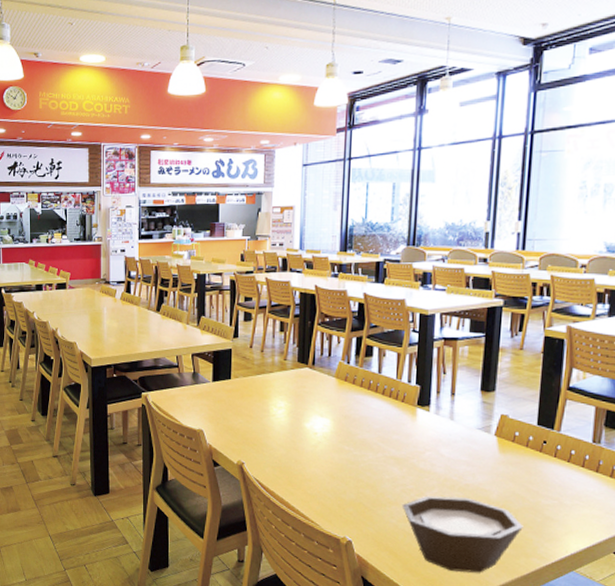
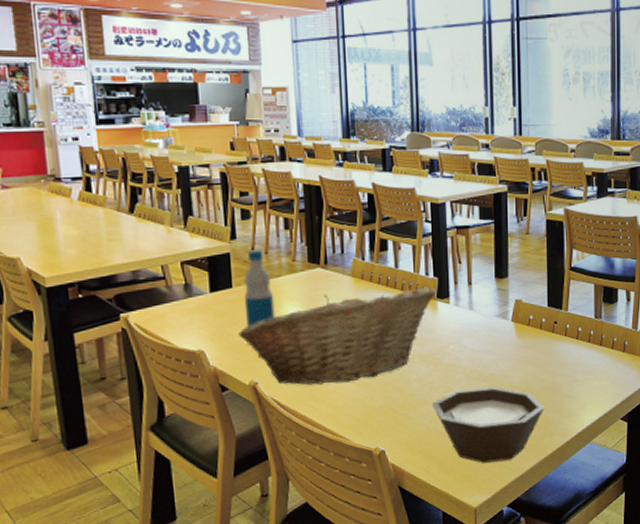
fruit basket: none [232,392,418,474] -> present [238,286,437,386]
bottle: none [239,348,265,414] -> present [244,250,275,327]

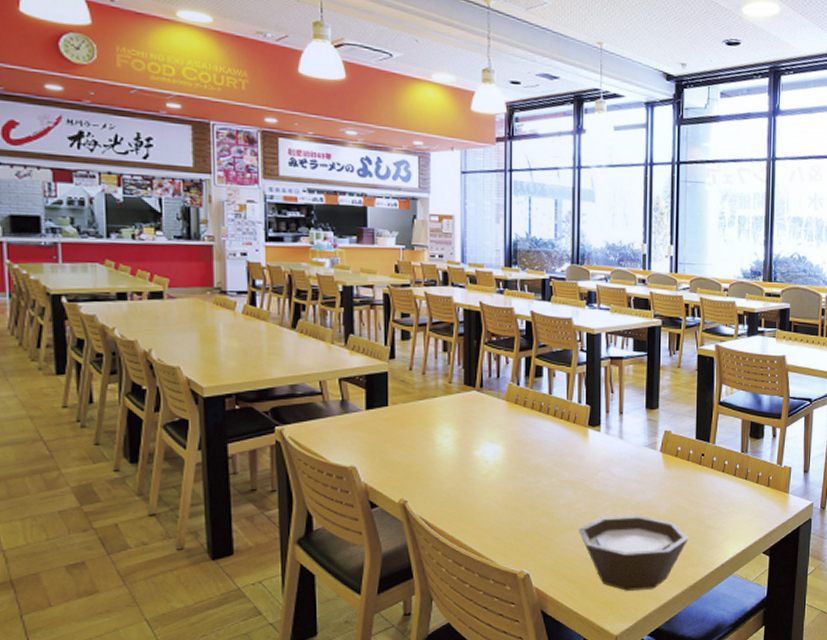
fruit basket: present [238,286,437,386] -> none [391,414,588,506]
bottle: present [244,250,275,327] -> none [399,370,429,445]

